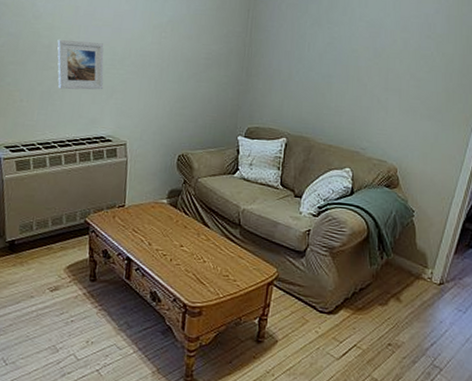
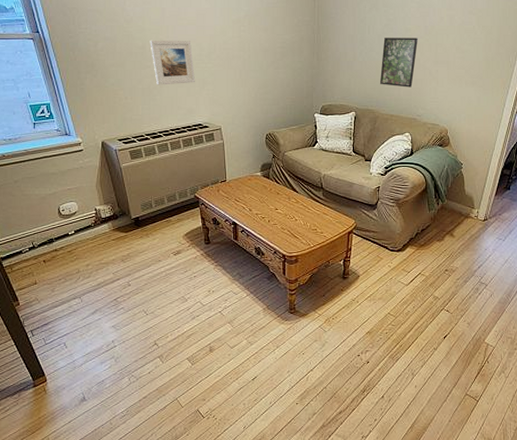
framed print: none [317,57,365,116] -> present [379,38,418,88]

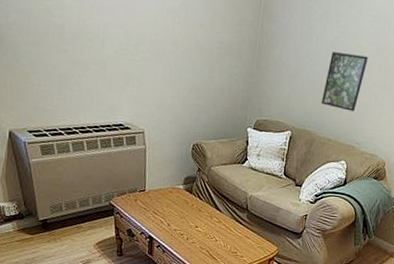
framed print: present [150,40,196,85] -> none [70,19,120,77]

